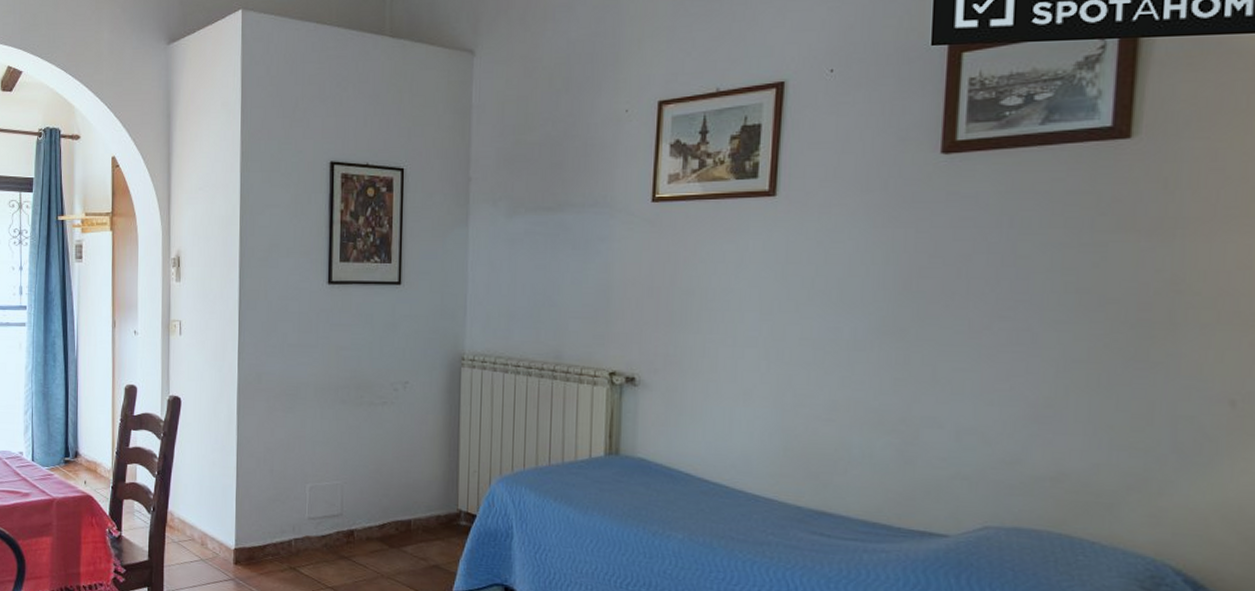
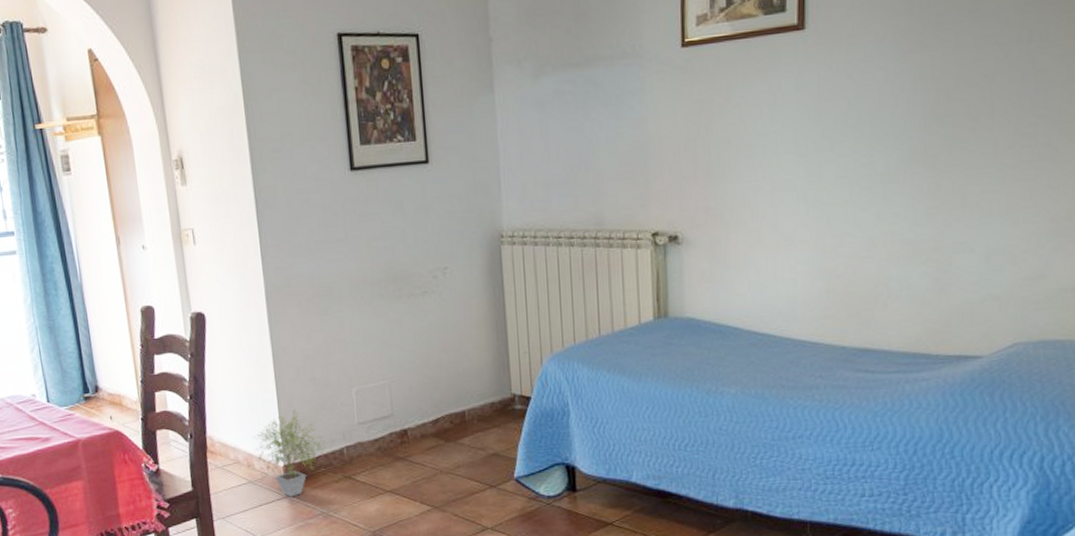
potted plant: none [209,497,276,580] -> present [253,409,326,497]

